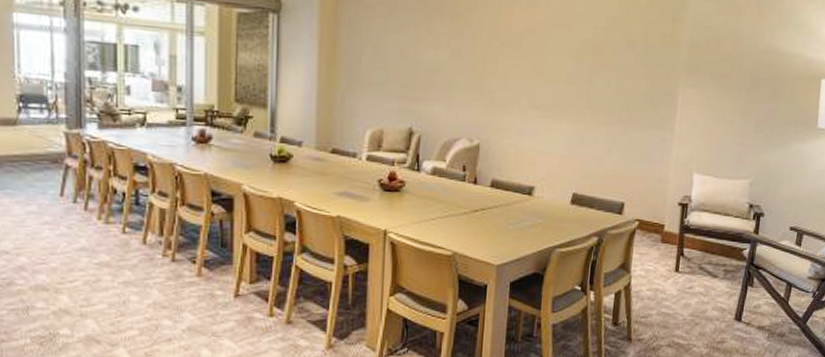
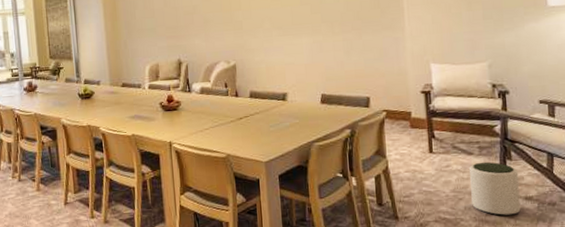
plant pot: none [707,286,757,344] -> present [469,162,521,216]

